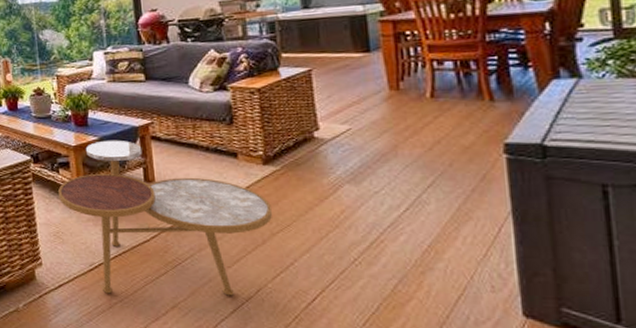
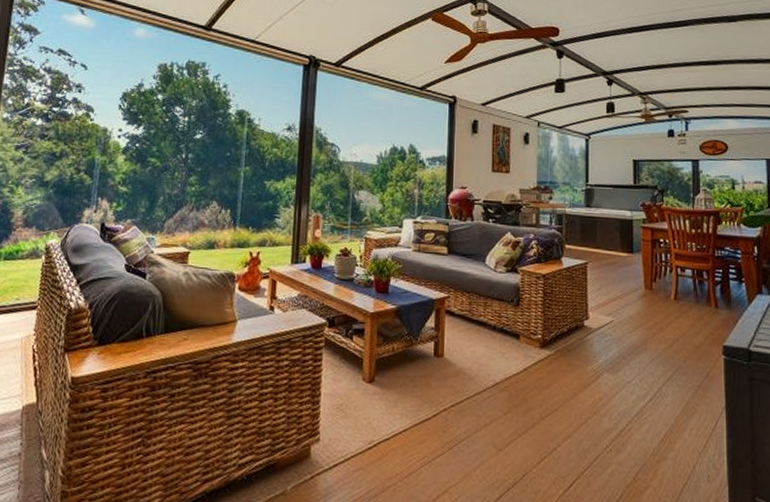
side table: present [58,140,272,296] -> none [349,310,543,481]

